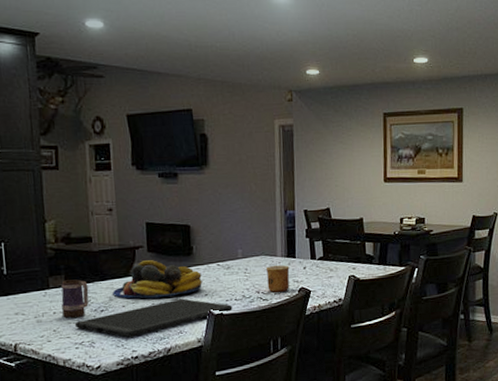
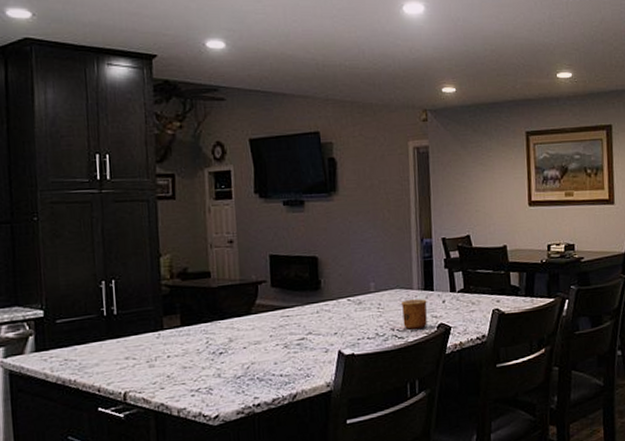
mug: present [61,279,89,318] -> none [176,318,207,362]
cutting board: present [74,298,233,338] -> none [190,338,365,383]
fruit bowl: present [113,260,202,299] -> none [233,296,331,340]

